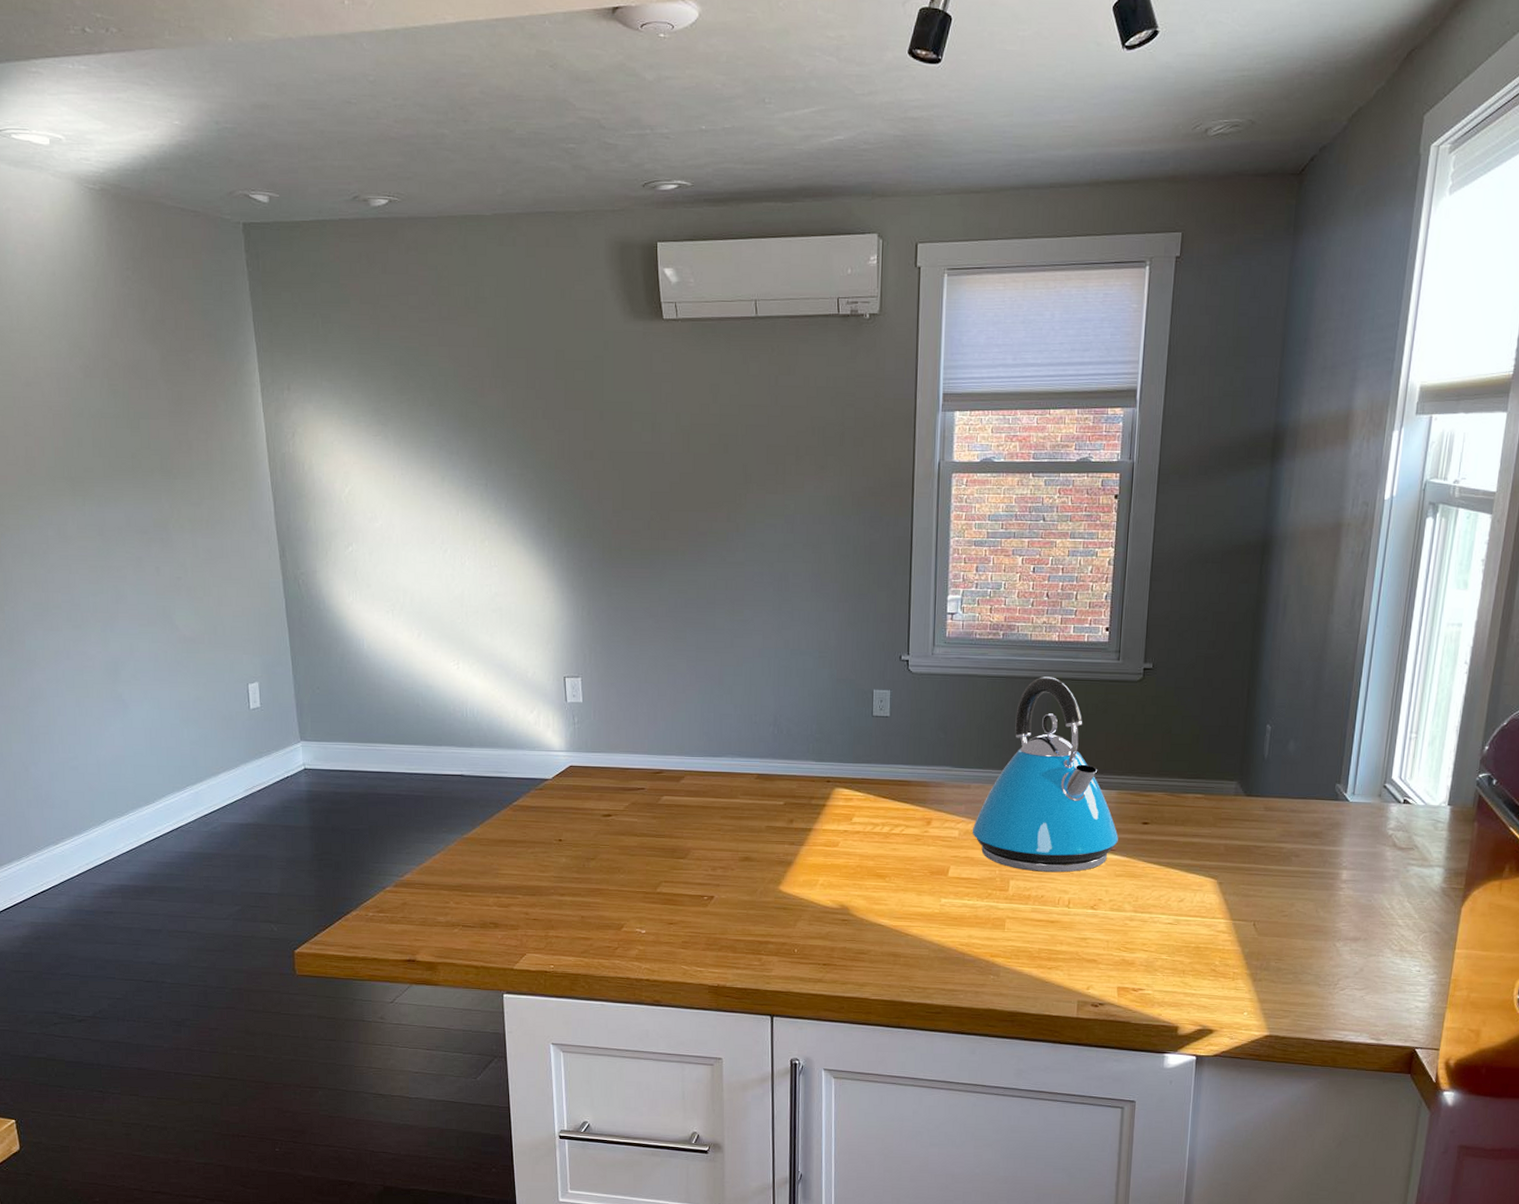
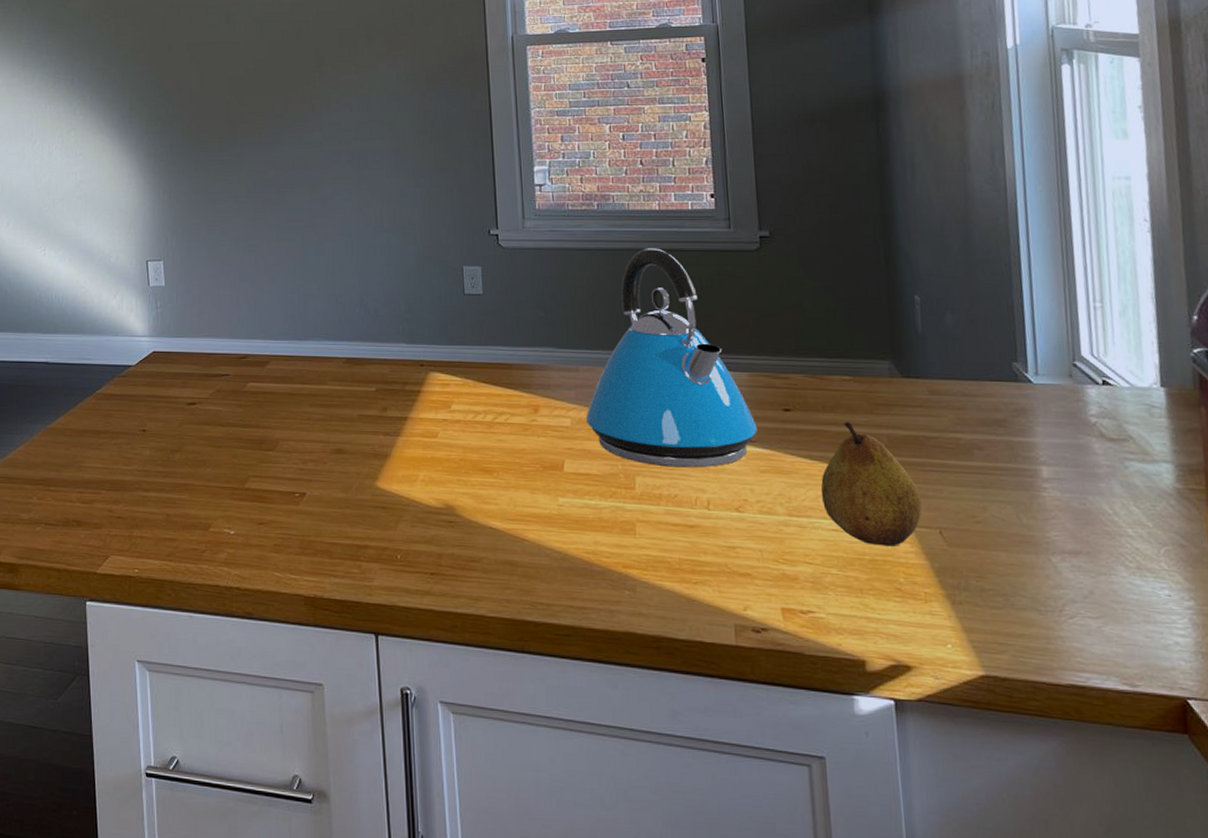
fruit: none [1163,834,1243,936] -> present [820,422,922,546]

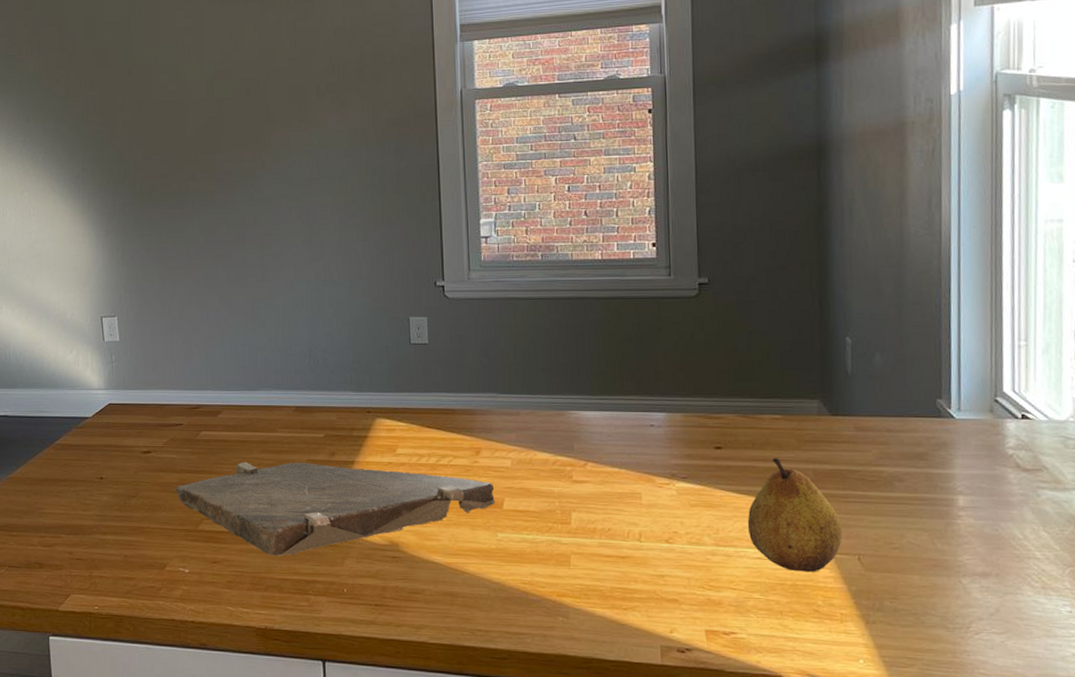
cutting board: none [221,415,555,519] -> present [175,461,495,556]
kettle: present [585,248,757,468] -> none [525,296,689,503]

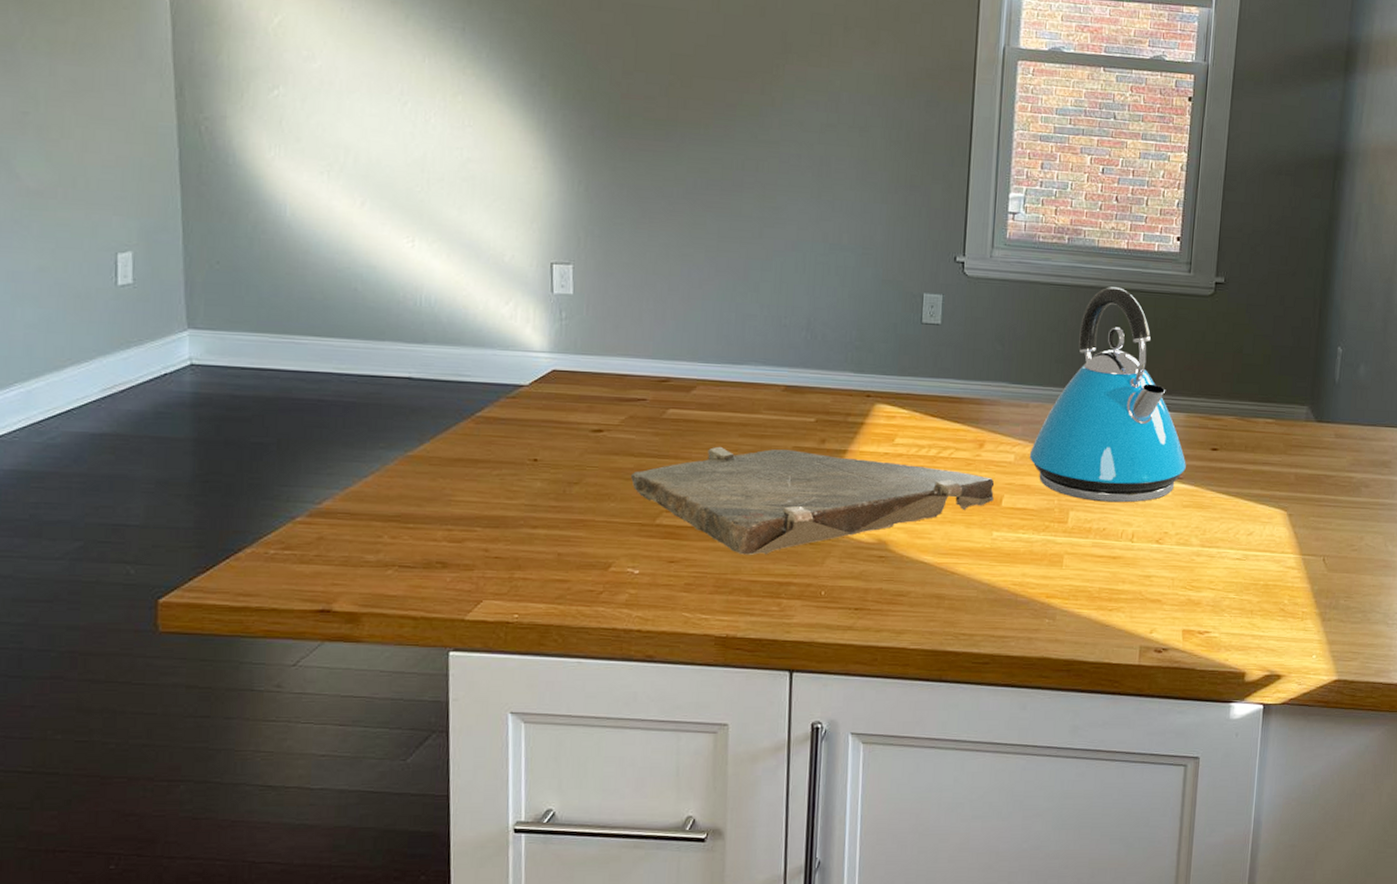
kettle: none [525,296,689,503] -> present [1029,287,1186,503]
fruit: present [747,458,843,572] -> none [1231,461,1313,572]

